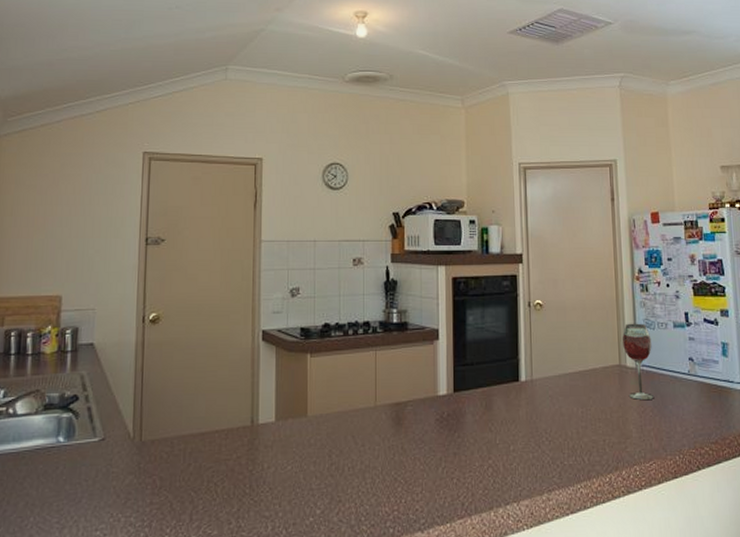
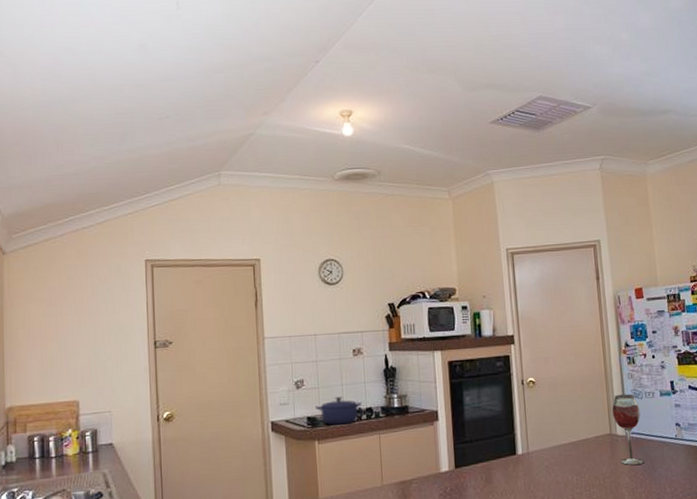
cooking pot: none [310,308,359,339] -> present [315,396,362,426]

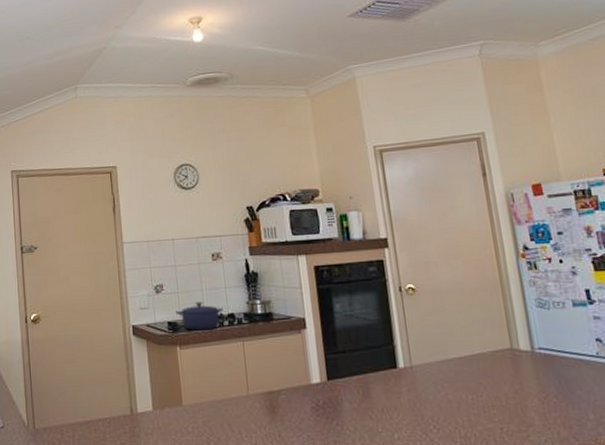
wineglass: present [612,393,644,465] -> none [511,303,557,385]

